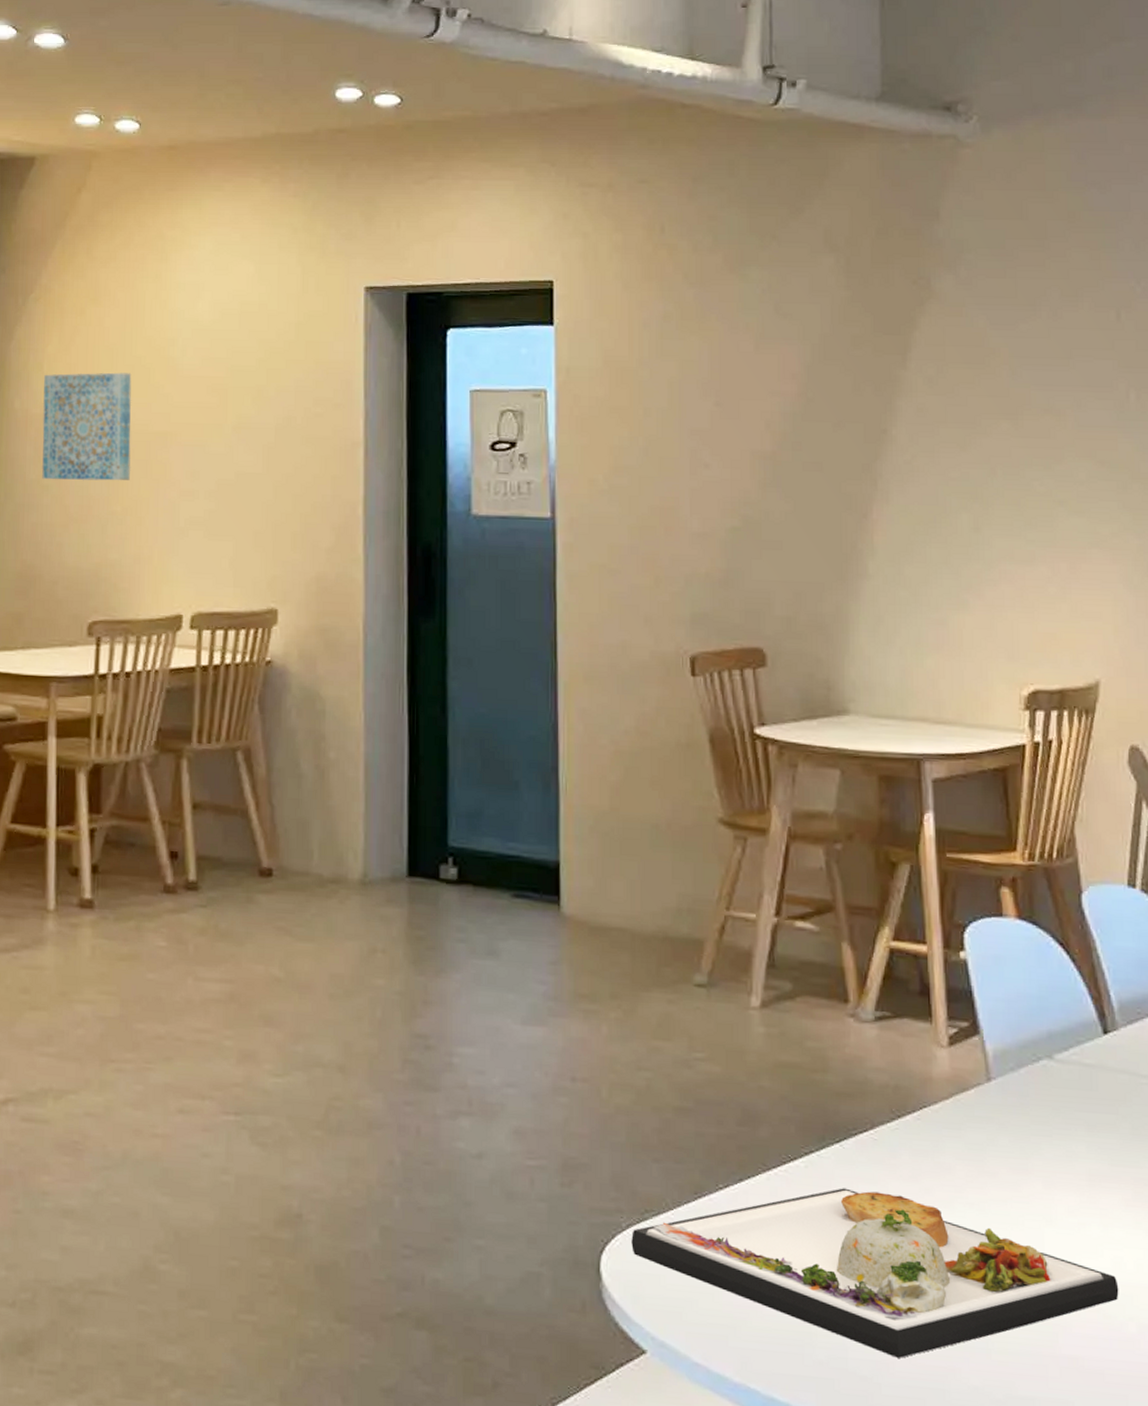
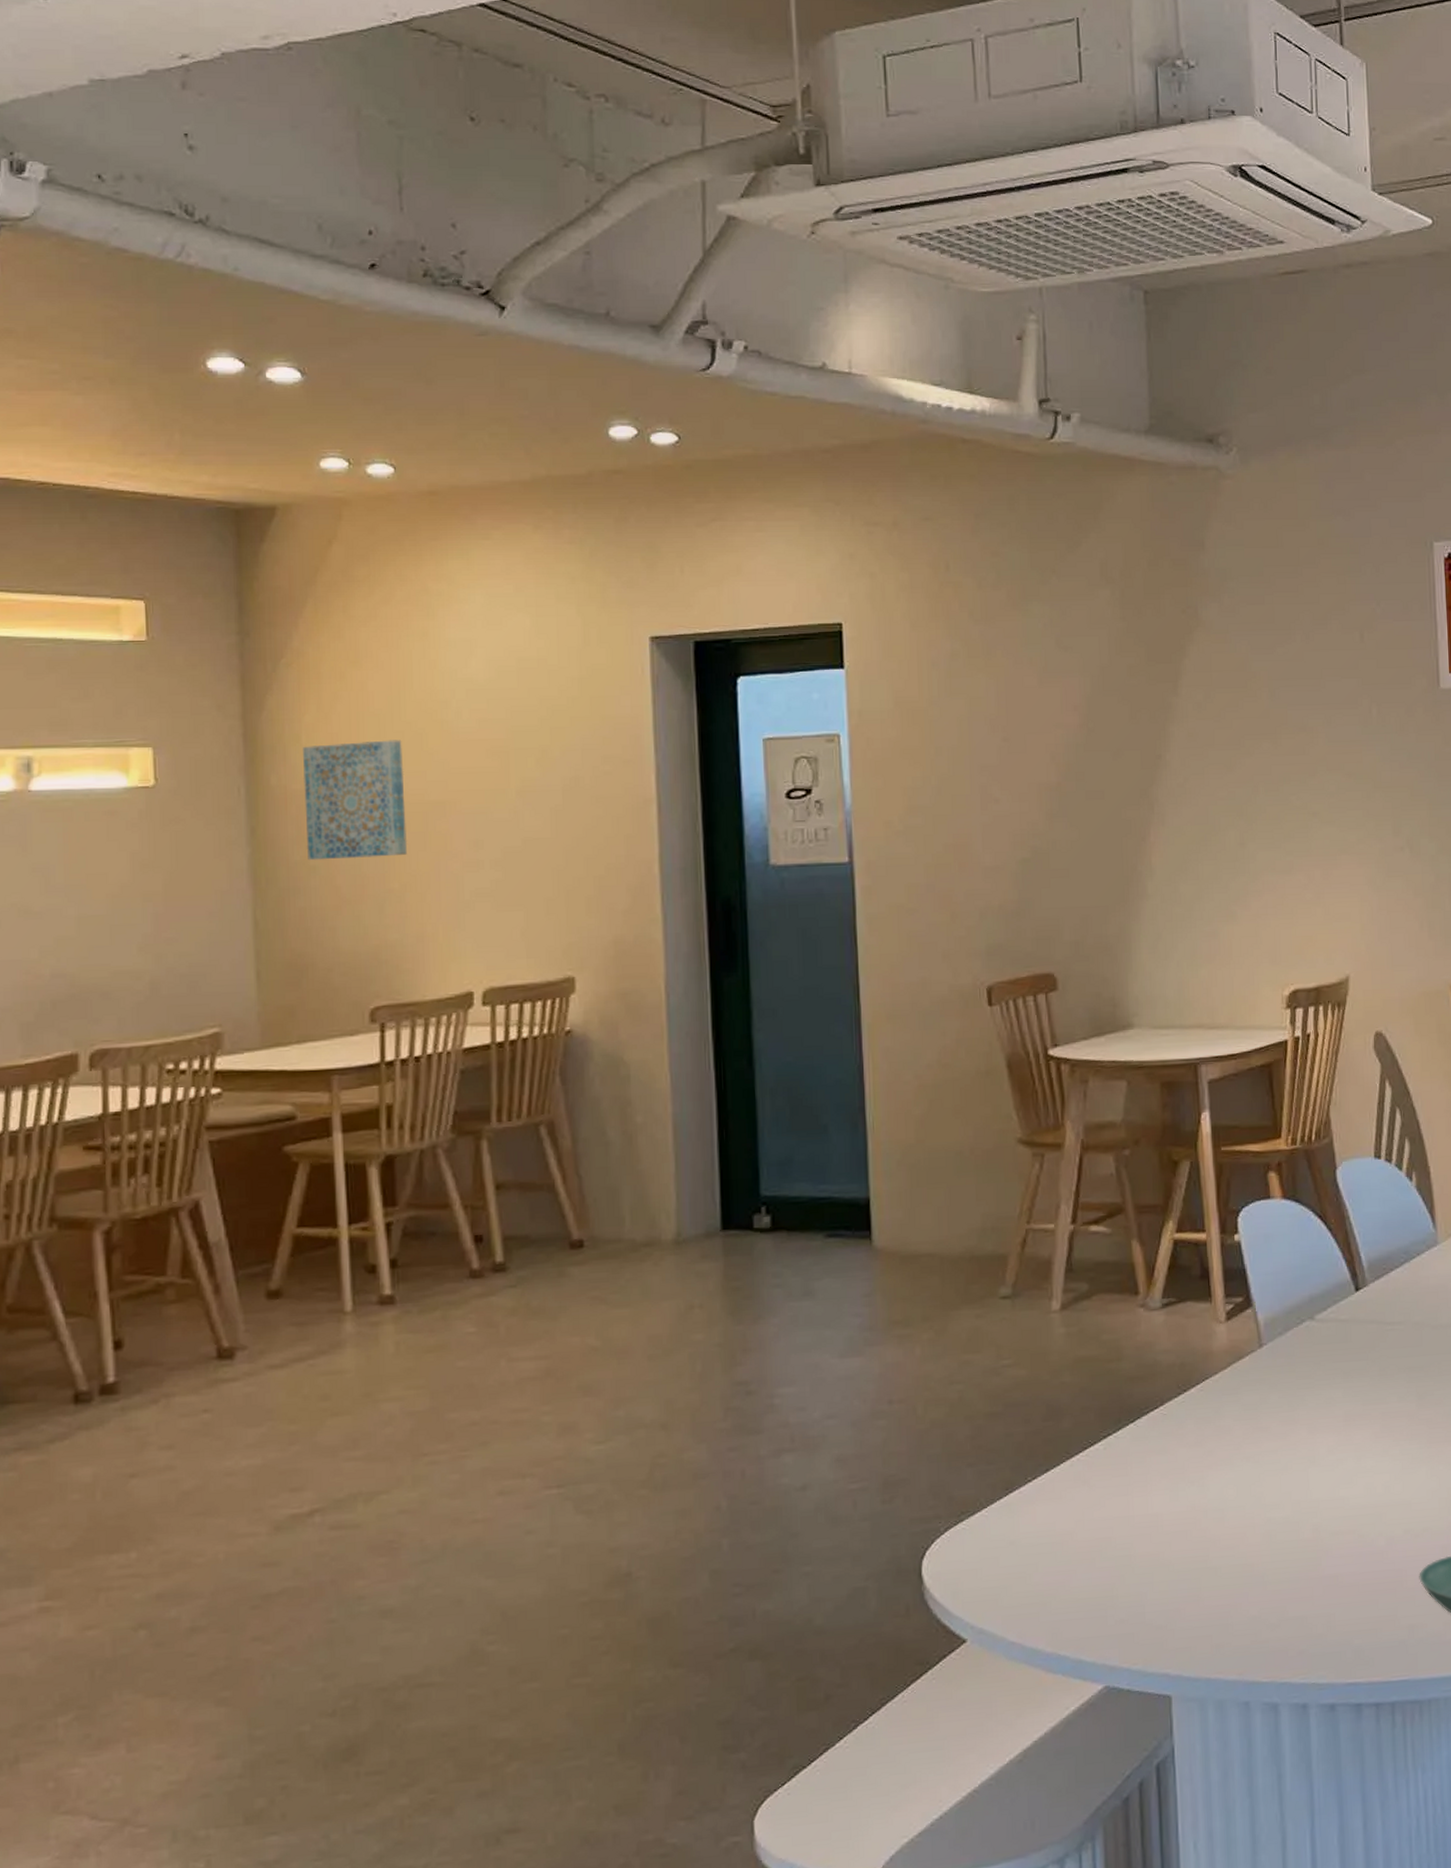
dinner plate: present [631,1188,1119,1359] -> none [949,1460,1371,1605]

